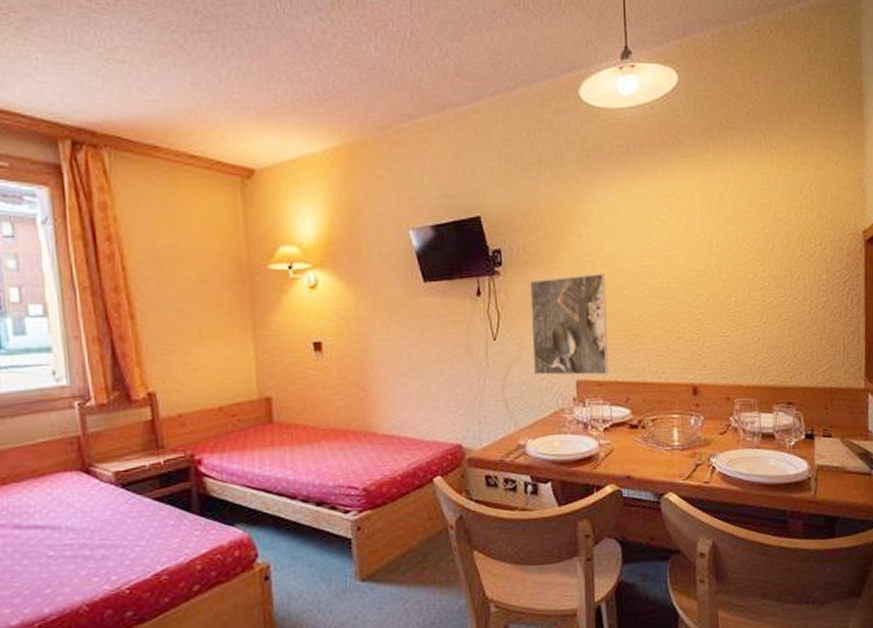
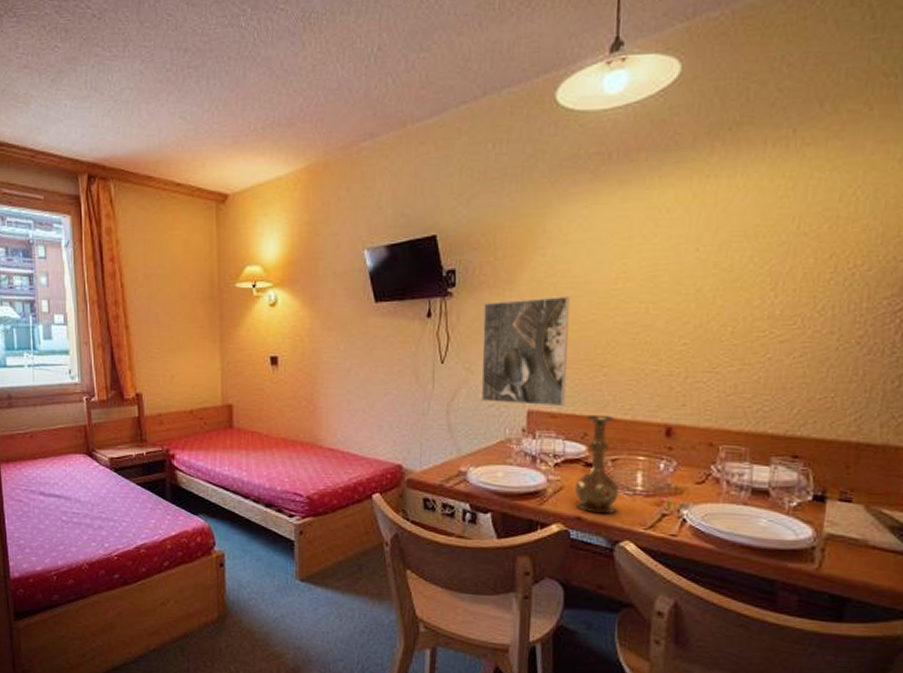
vase: none [623,380,661,471] -> present [574,414,620,514]

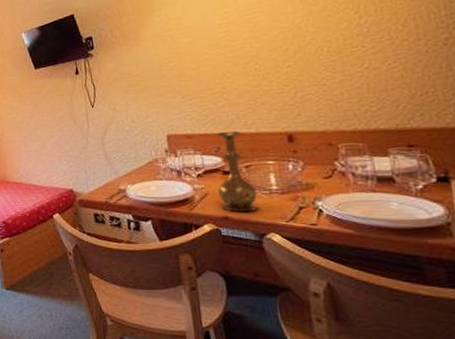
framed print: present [481,297,570,407] -> none [118,43,198,133]

